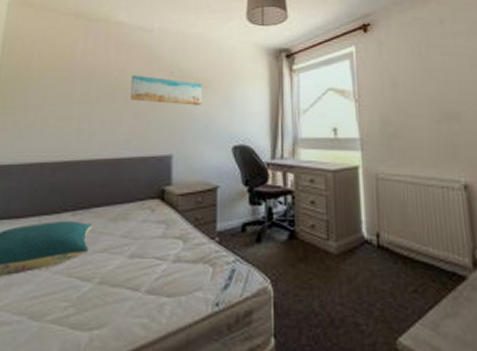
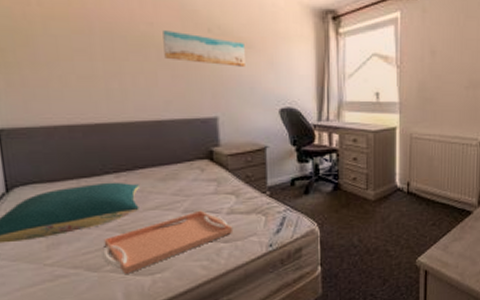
serving tray: none [47,256,178,327] -> present [103,210,234,274]

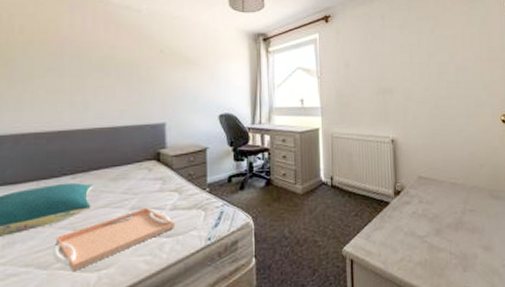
wall art: present [163,30,245,67] -> none [122,52,190,80]

